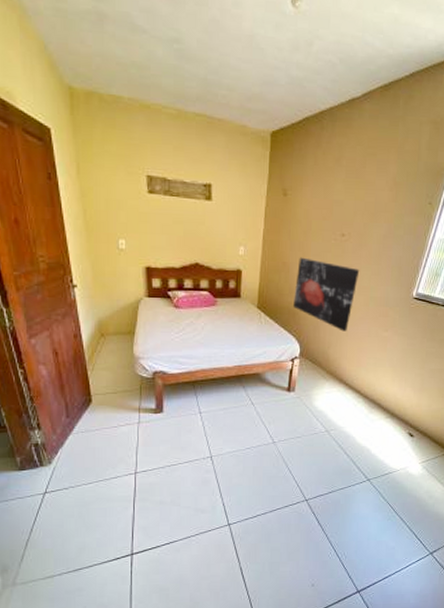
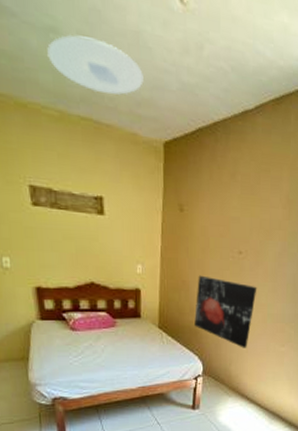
ceiling light: none [171,43,255,92] -> present [47,34,144,95]

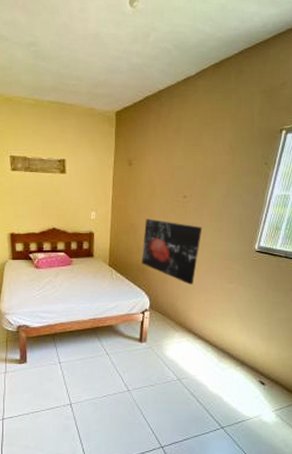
ceiling light: present [47,34,144,95] -> none [29,44,100,82]

